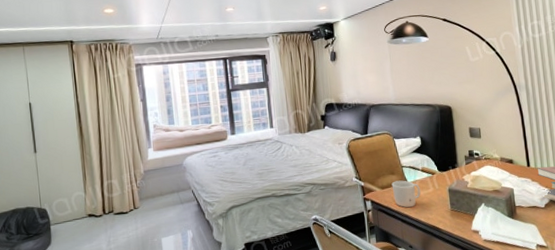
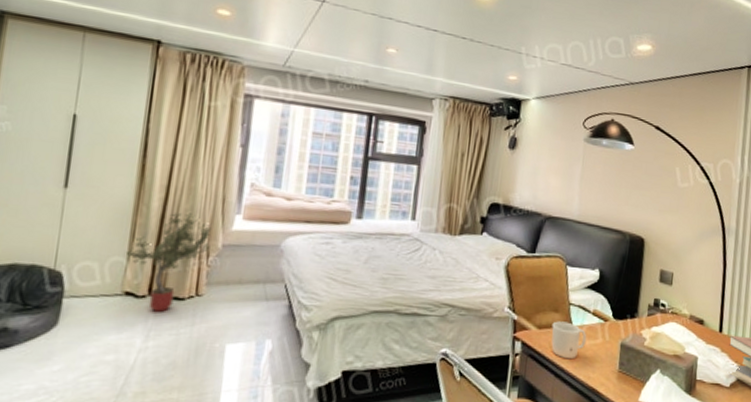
potted tree: none [82,153,136,224] -> present [125,213,211,312]

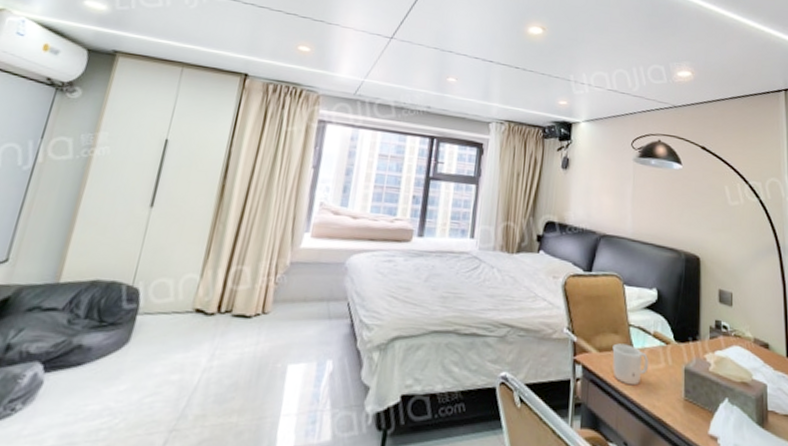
potted tree: present [125,213,211,312] -> none [200,231,281,330]

